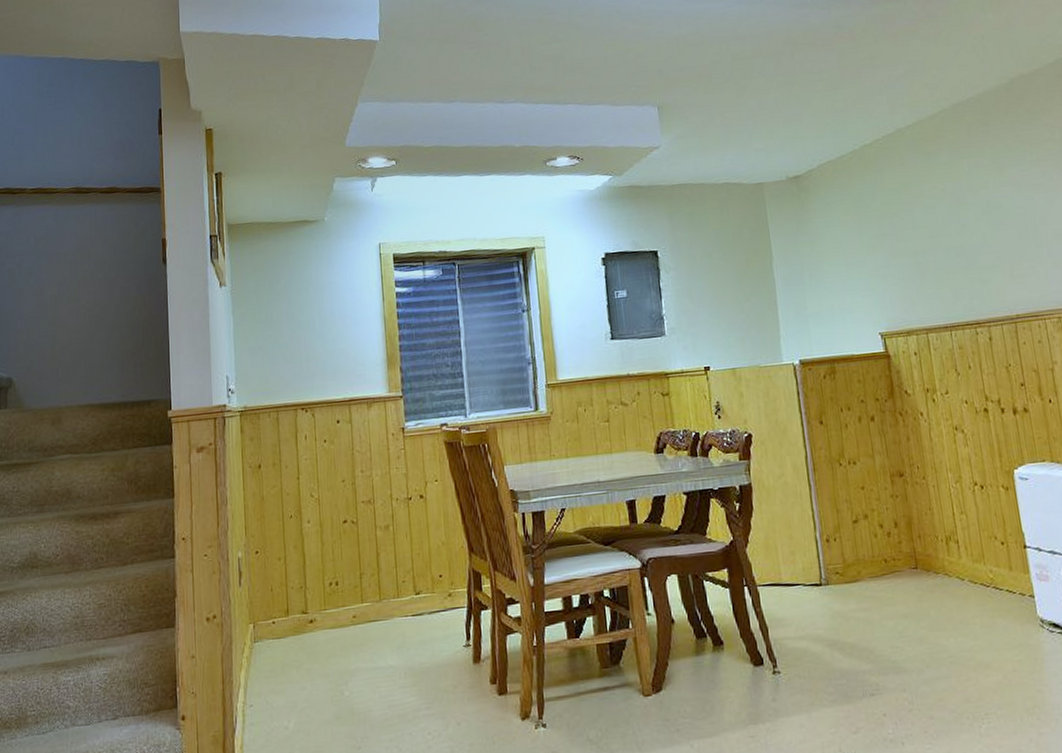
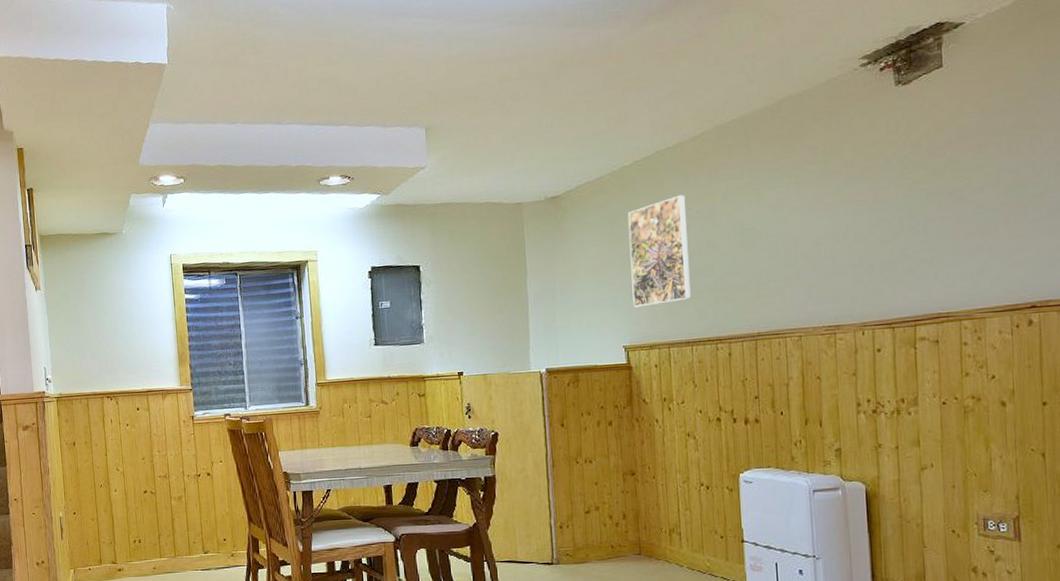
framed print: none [872,173,945,291] -> present [627,194,691,308]

